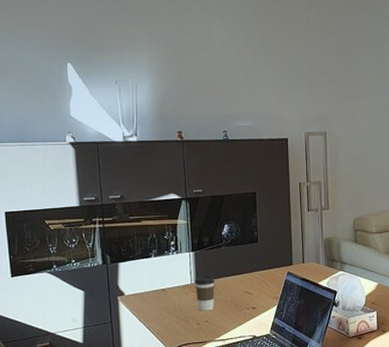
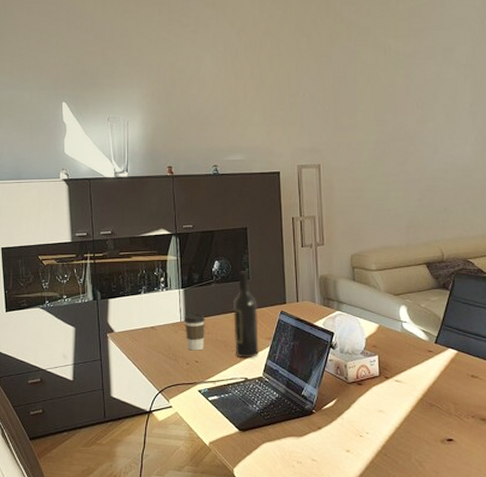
wine bottle: none [241,234,268,317] -> present [232,271,260,359]

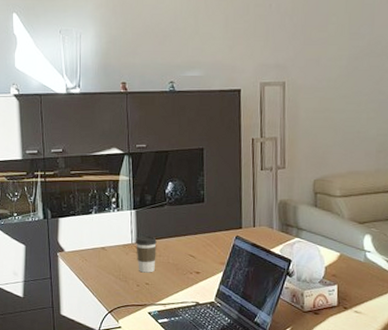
wine bottle: present [232,271,260,359] -> none [185,193,213,283]

